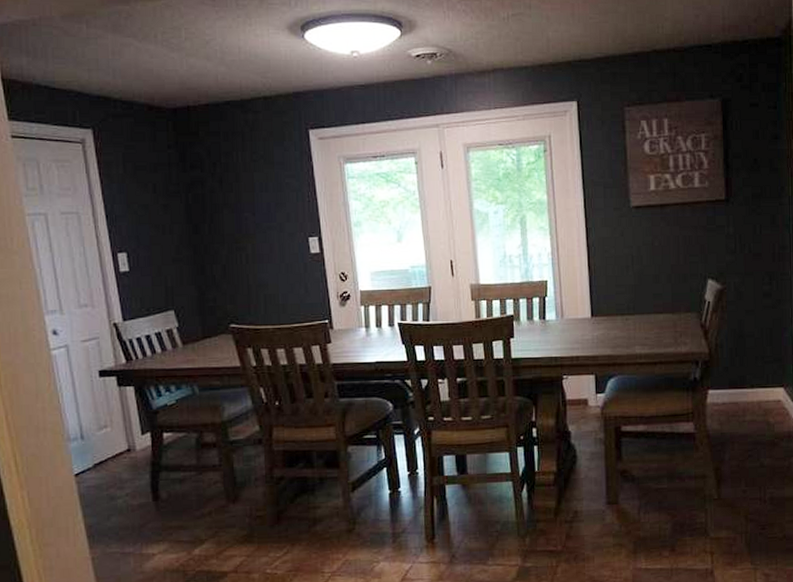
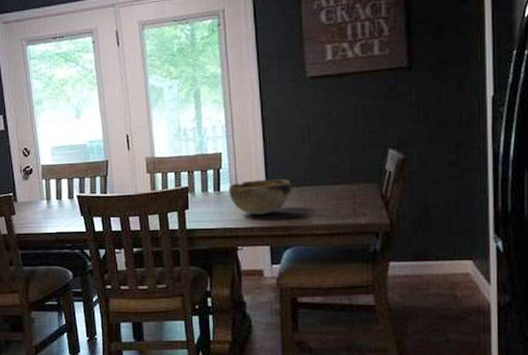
decorative bowl: none [554,308,616,344] -> present [229,179,292,215]

